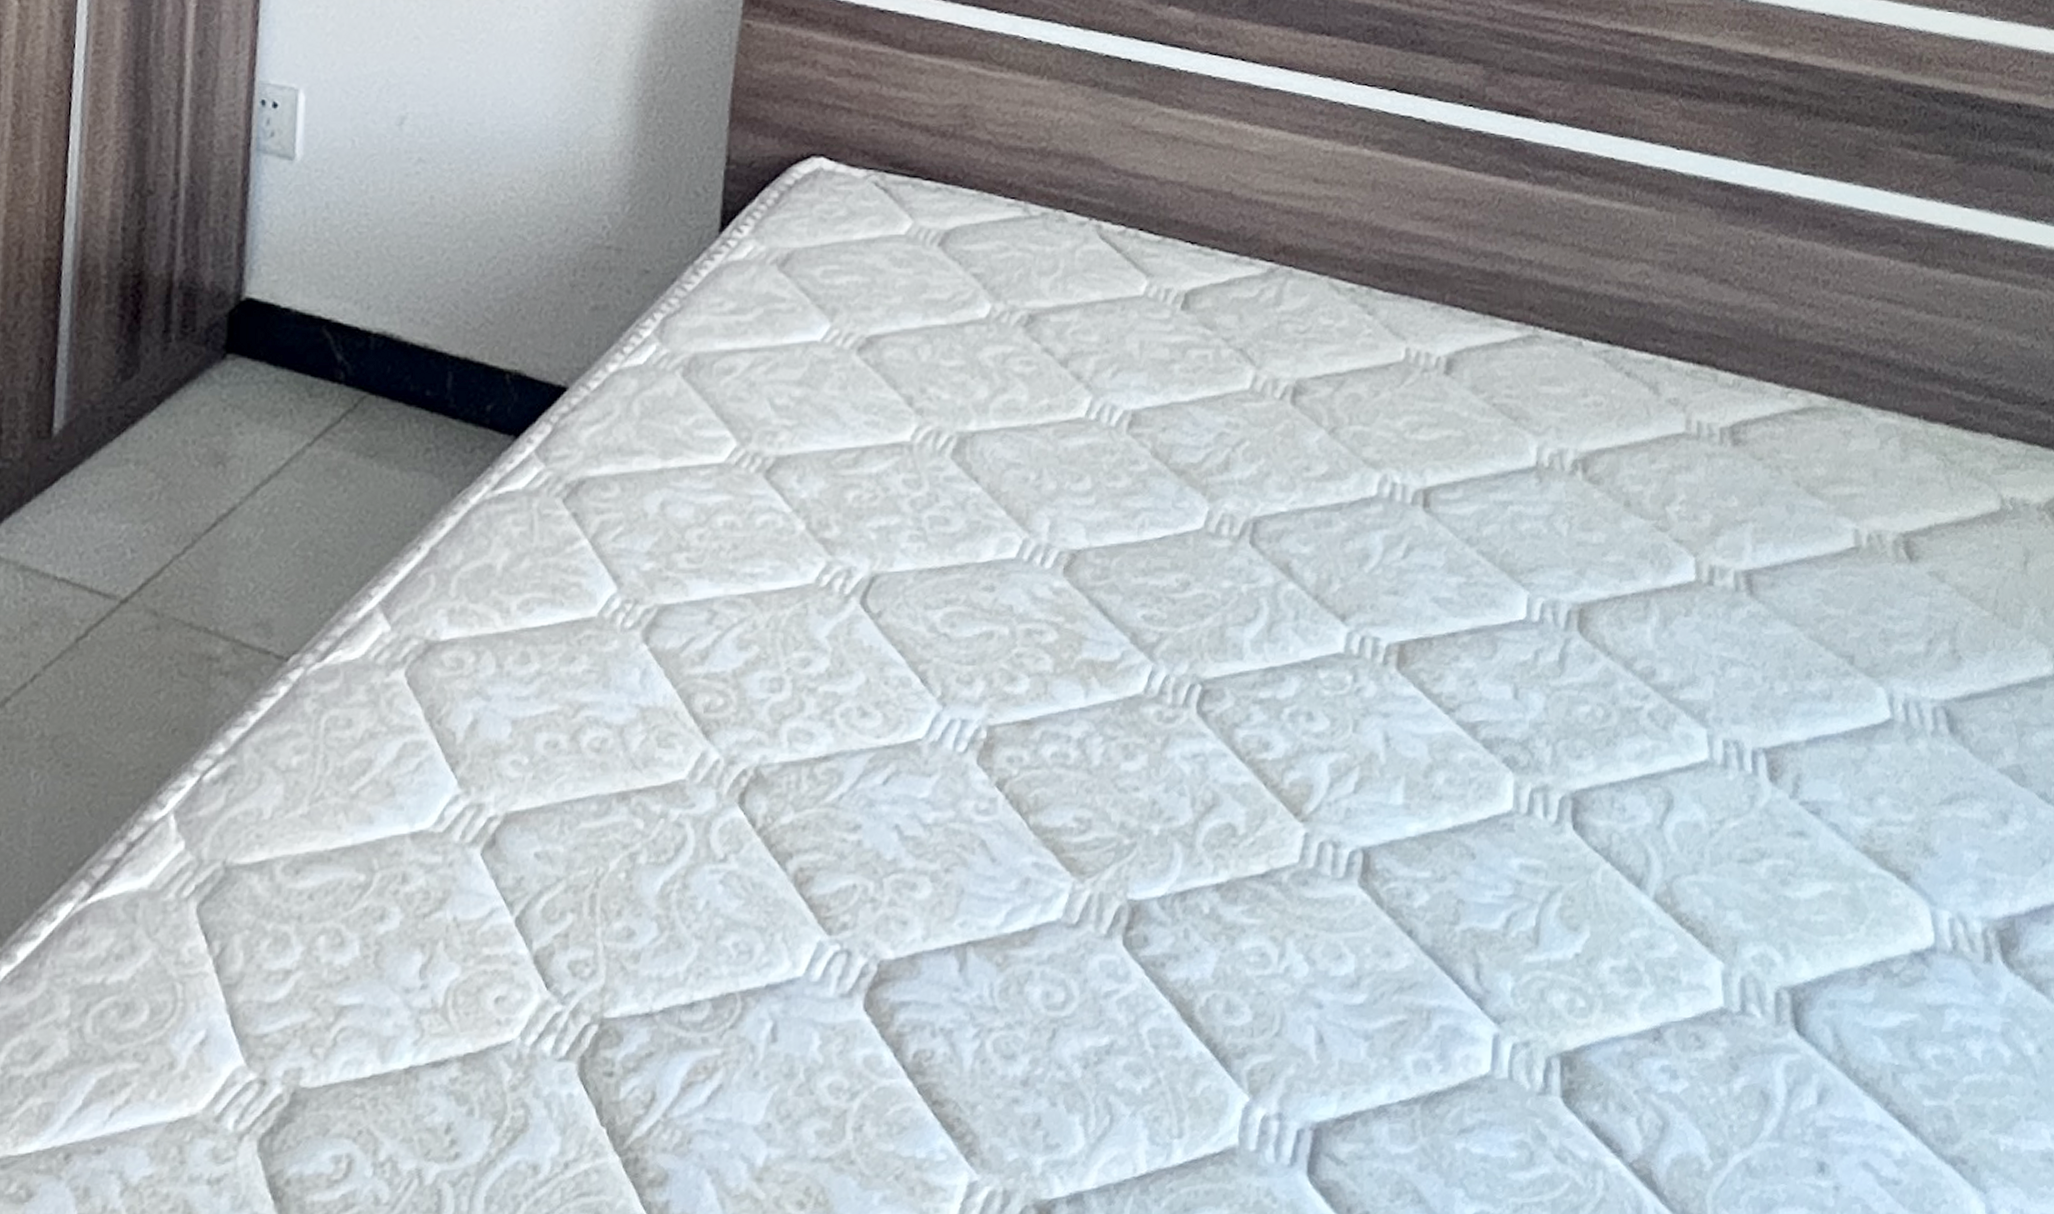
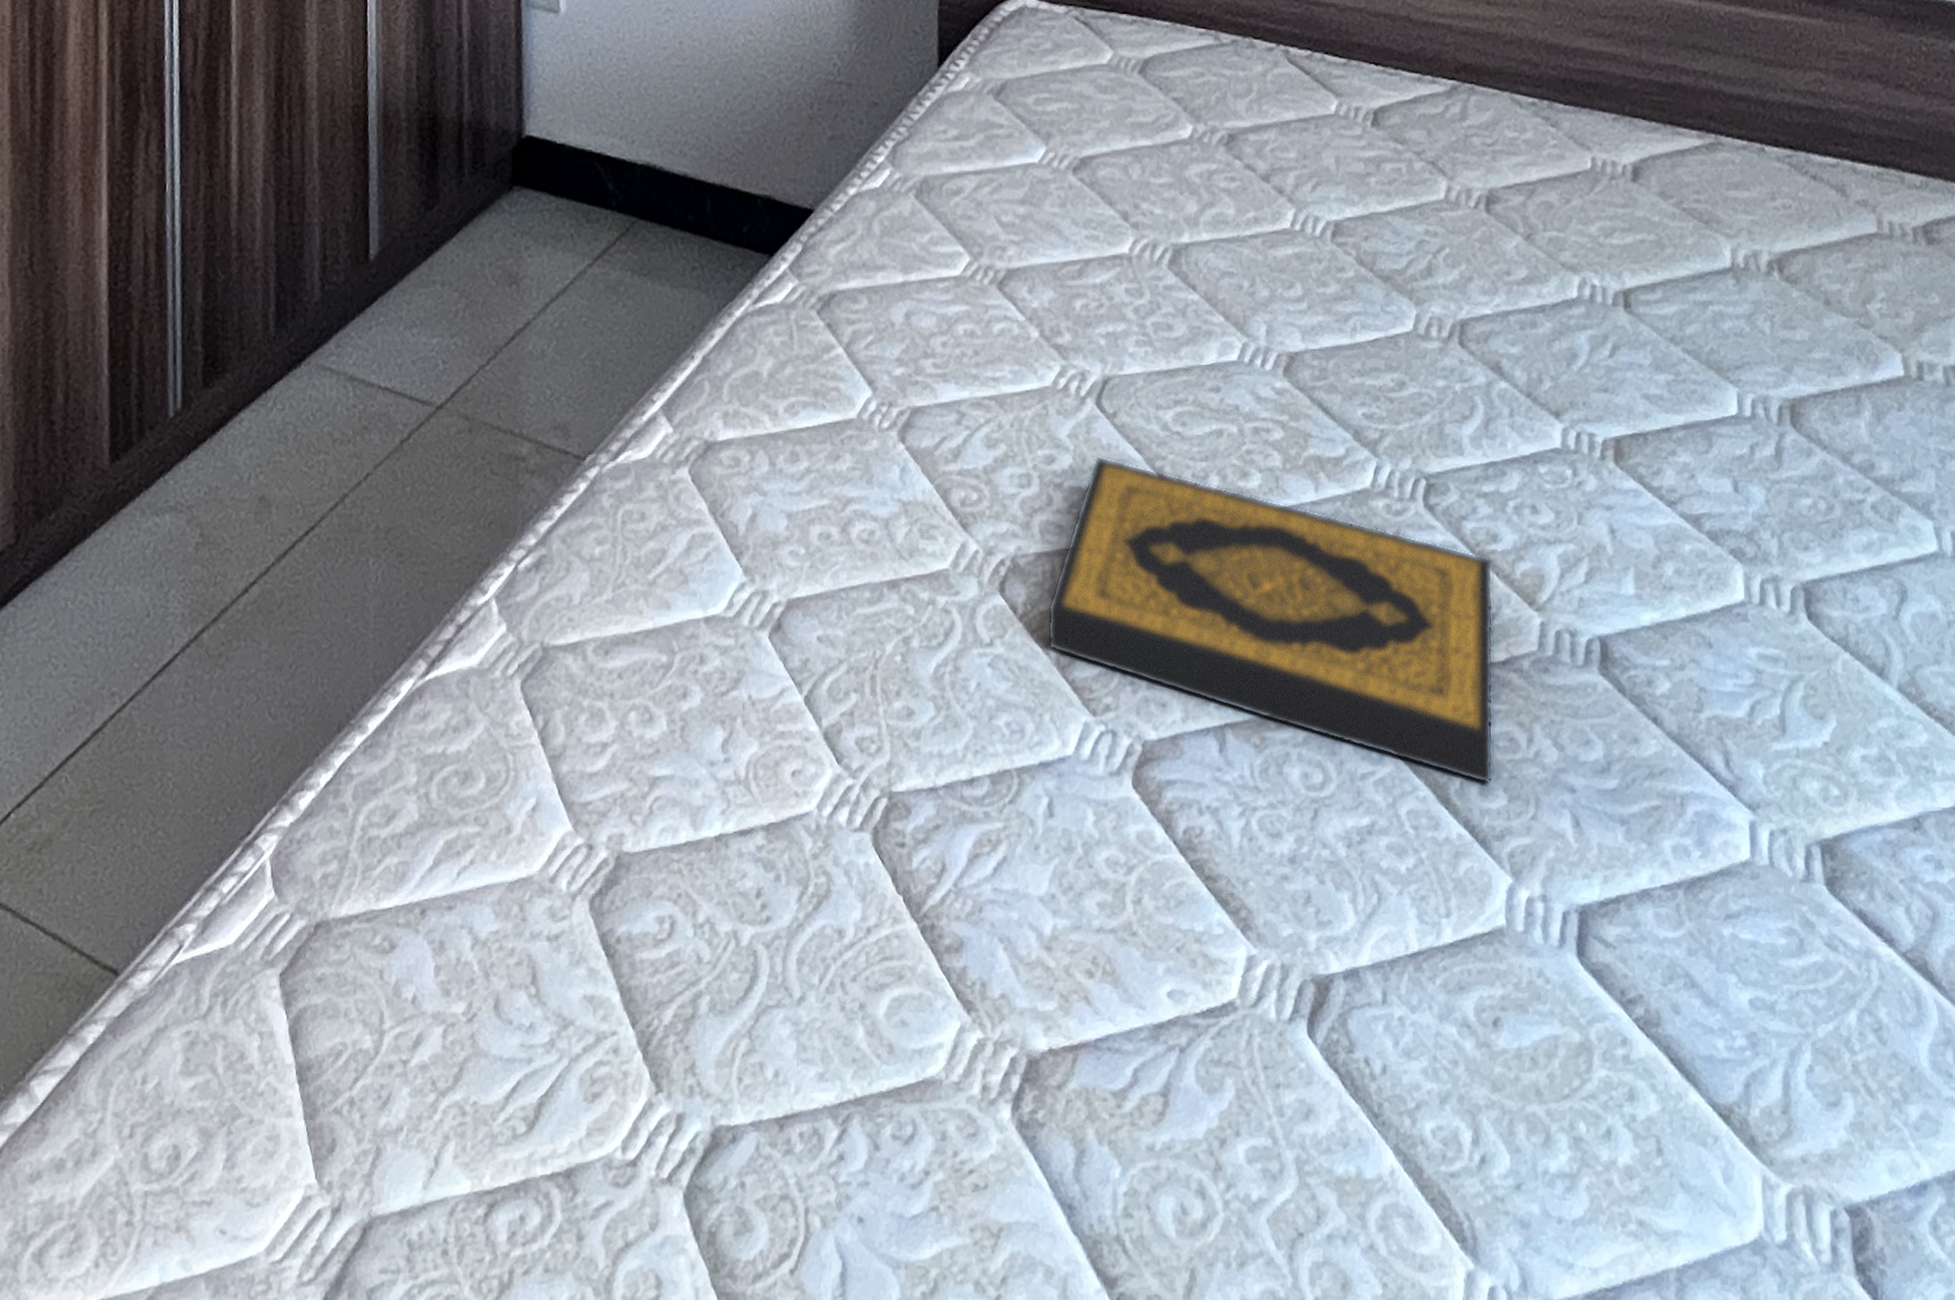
hardback book: none [786,658,1261,1002] -> present [1046,456,1494,785]

